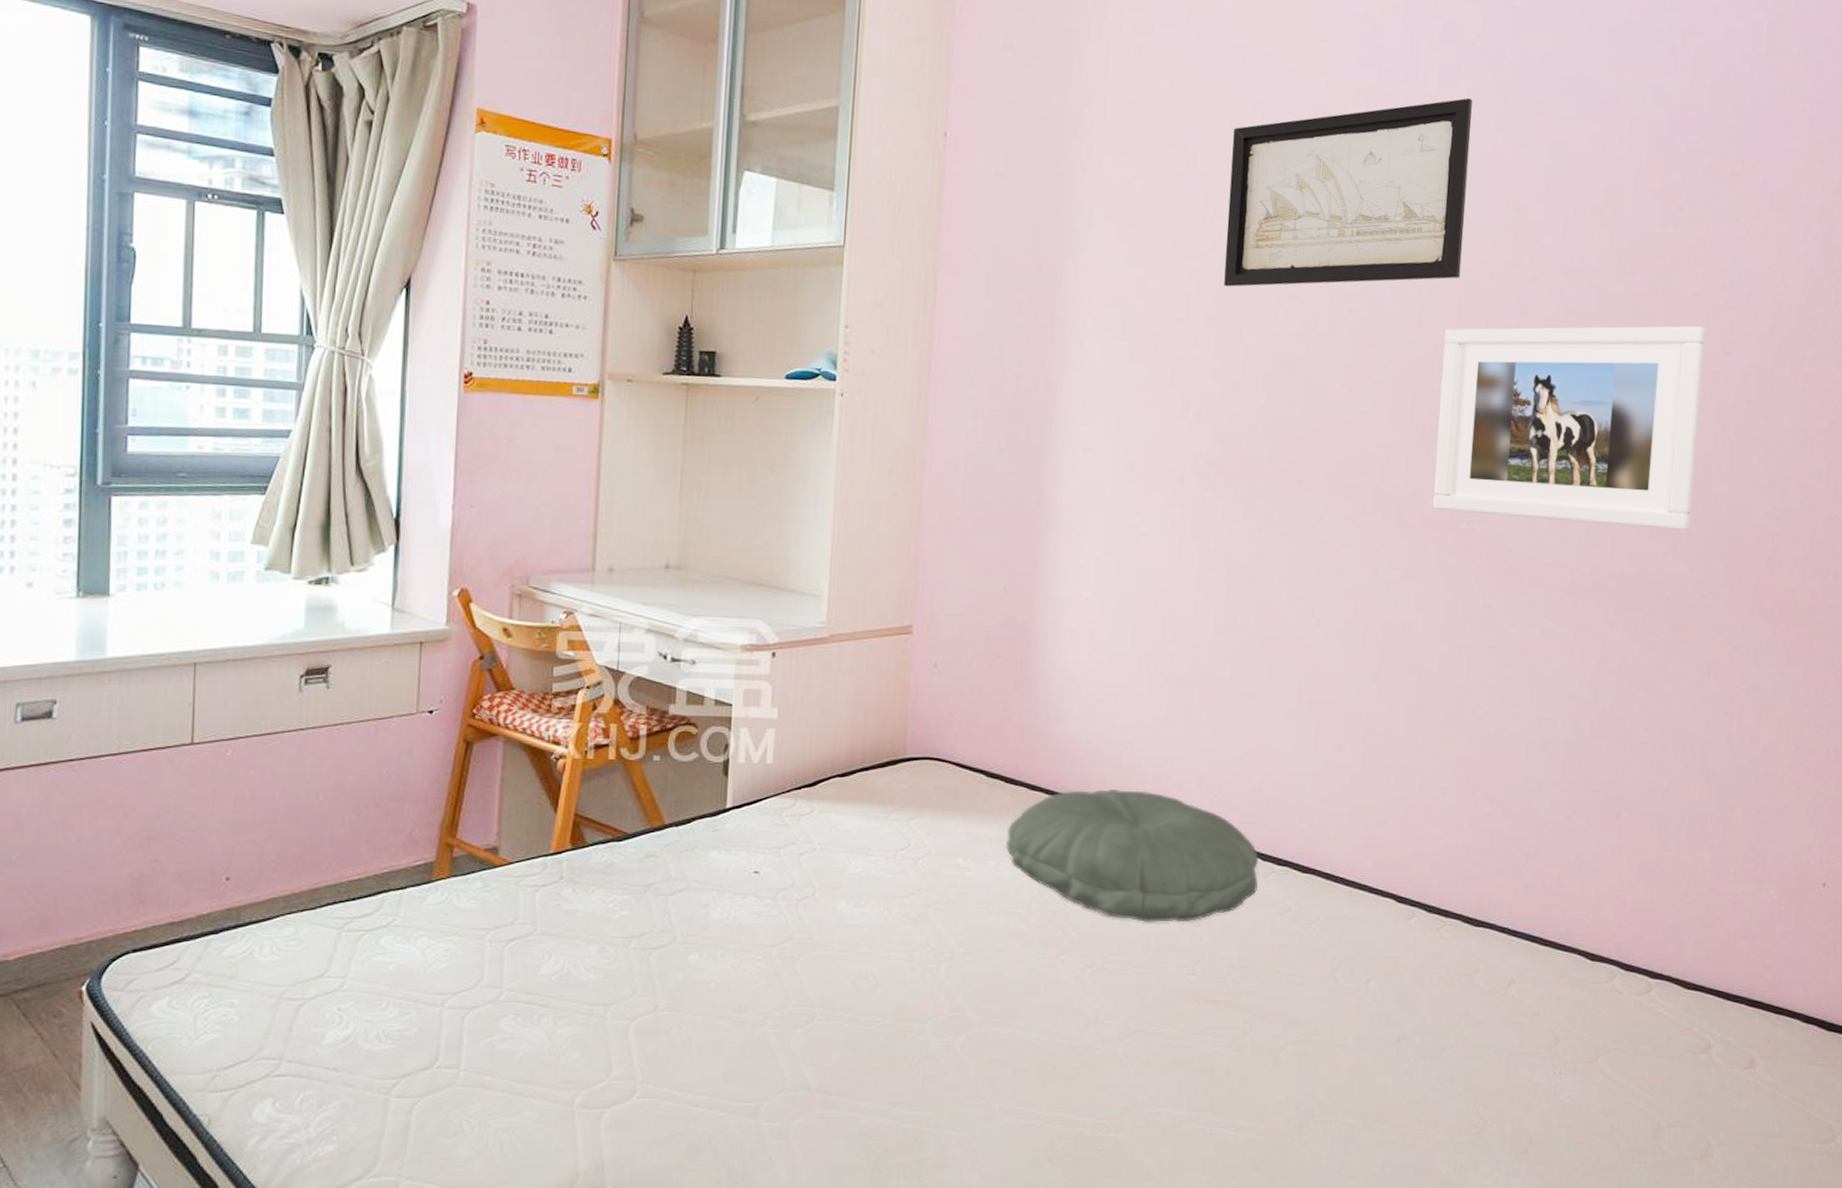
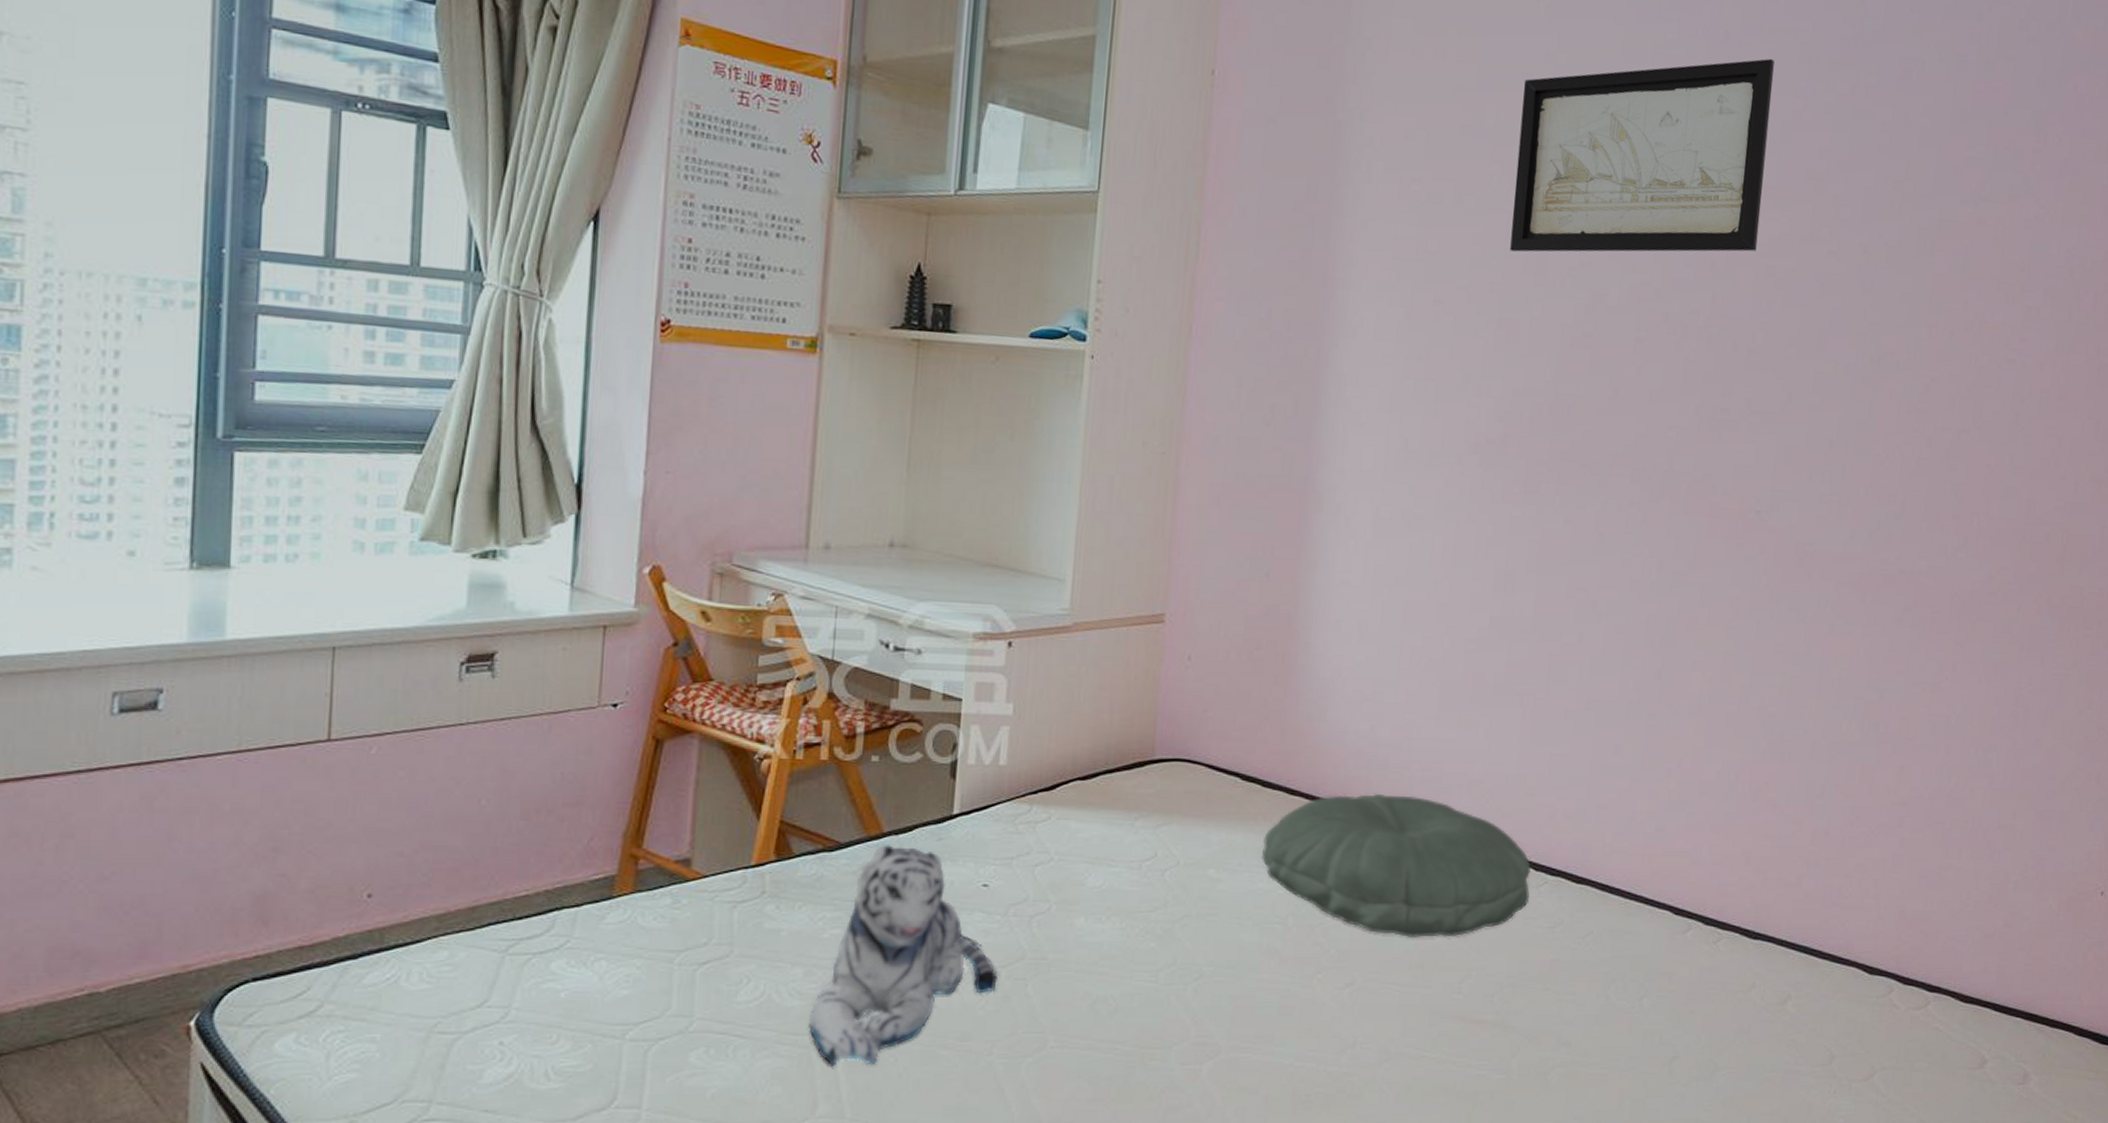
plush toy: none [603,835,769,1034] -> present [809,845,998,1066]
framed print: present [1432,325,1706,530] -> none [1721,304,2004,524]

